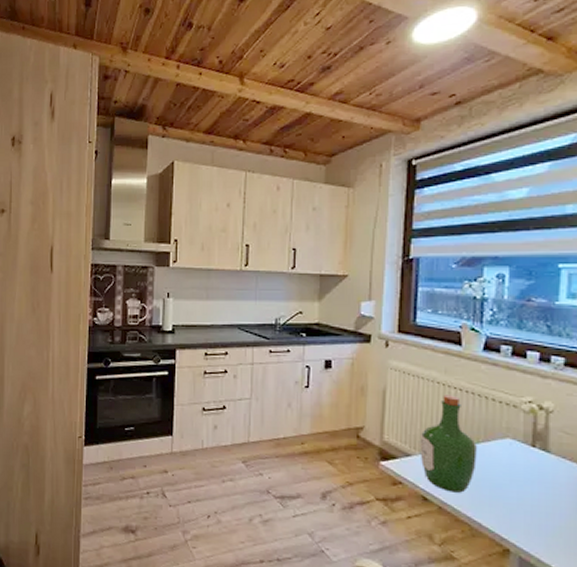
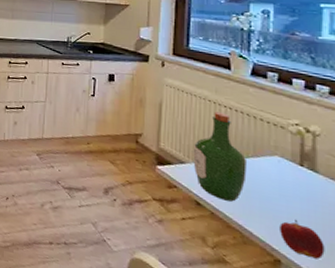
apple: none [509,504,554,544] -> present [280,219,325,260]

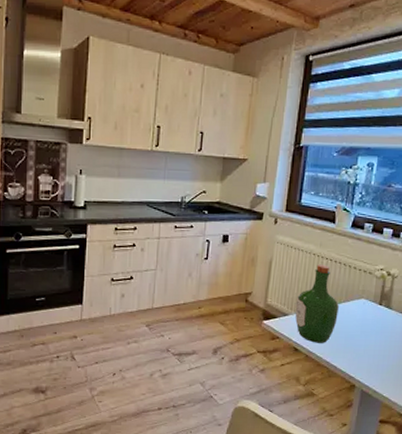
apple: present [280,219,325,260] -> none [357,349,388,379]

